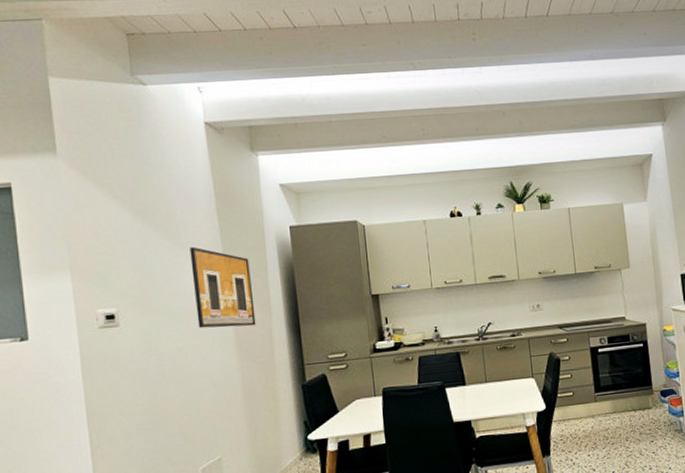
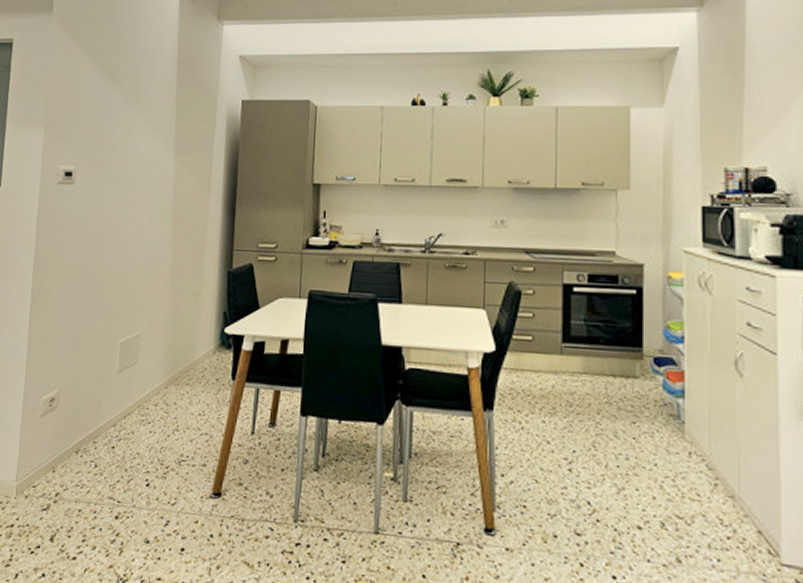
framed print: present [189,246,256,329] -> none [141,113,198,201]

